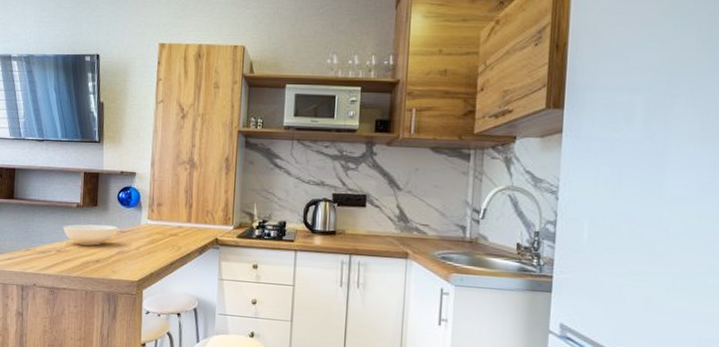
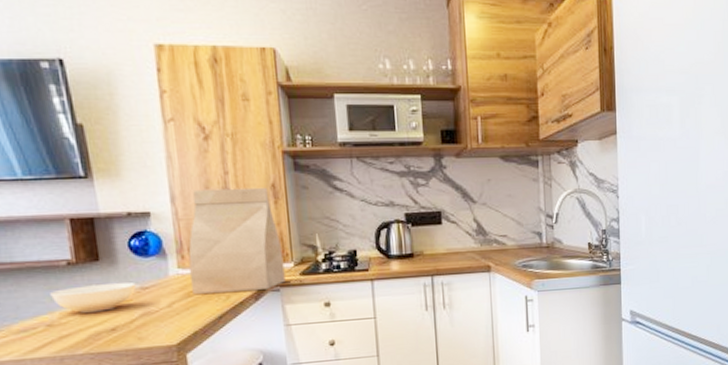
paper bag: none [155,157,226,246] -> present [188,187,286,294]

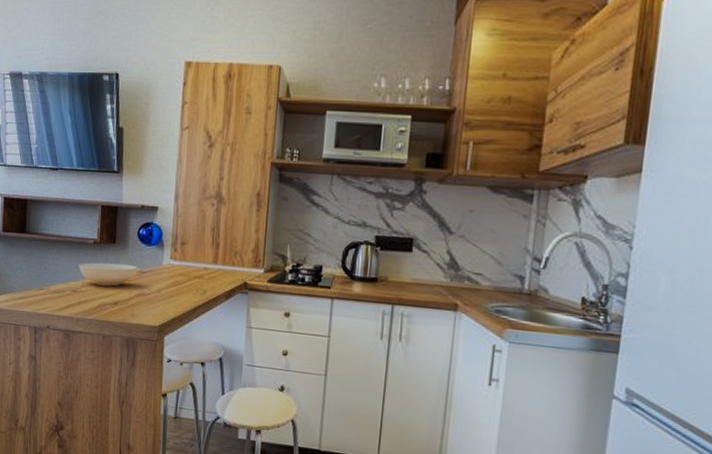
paper bag: present [188,187,286,294] -> none [178,191,257,290]

